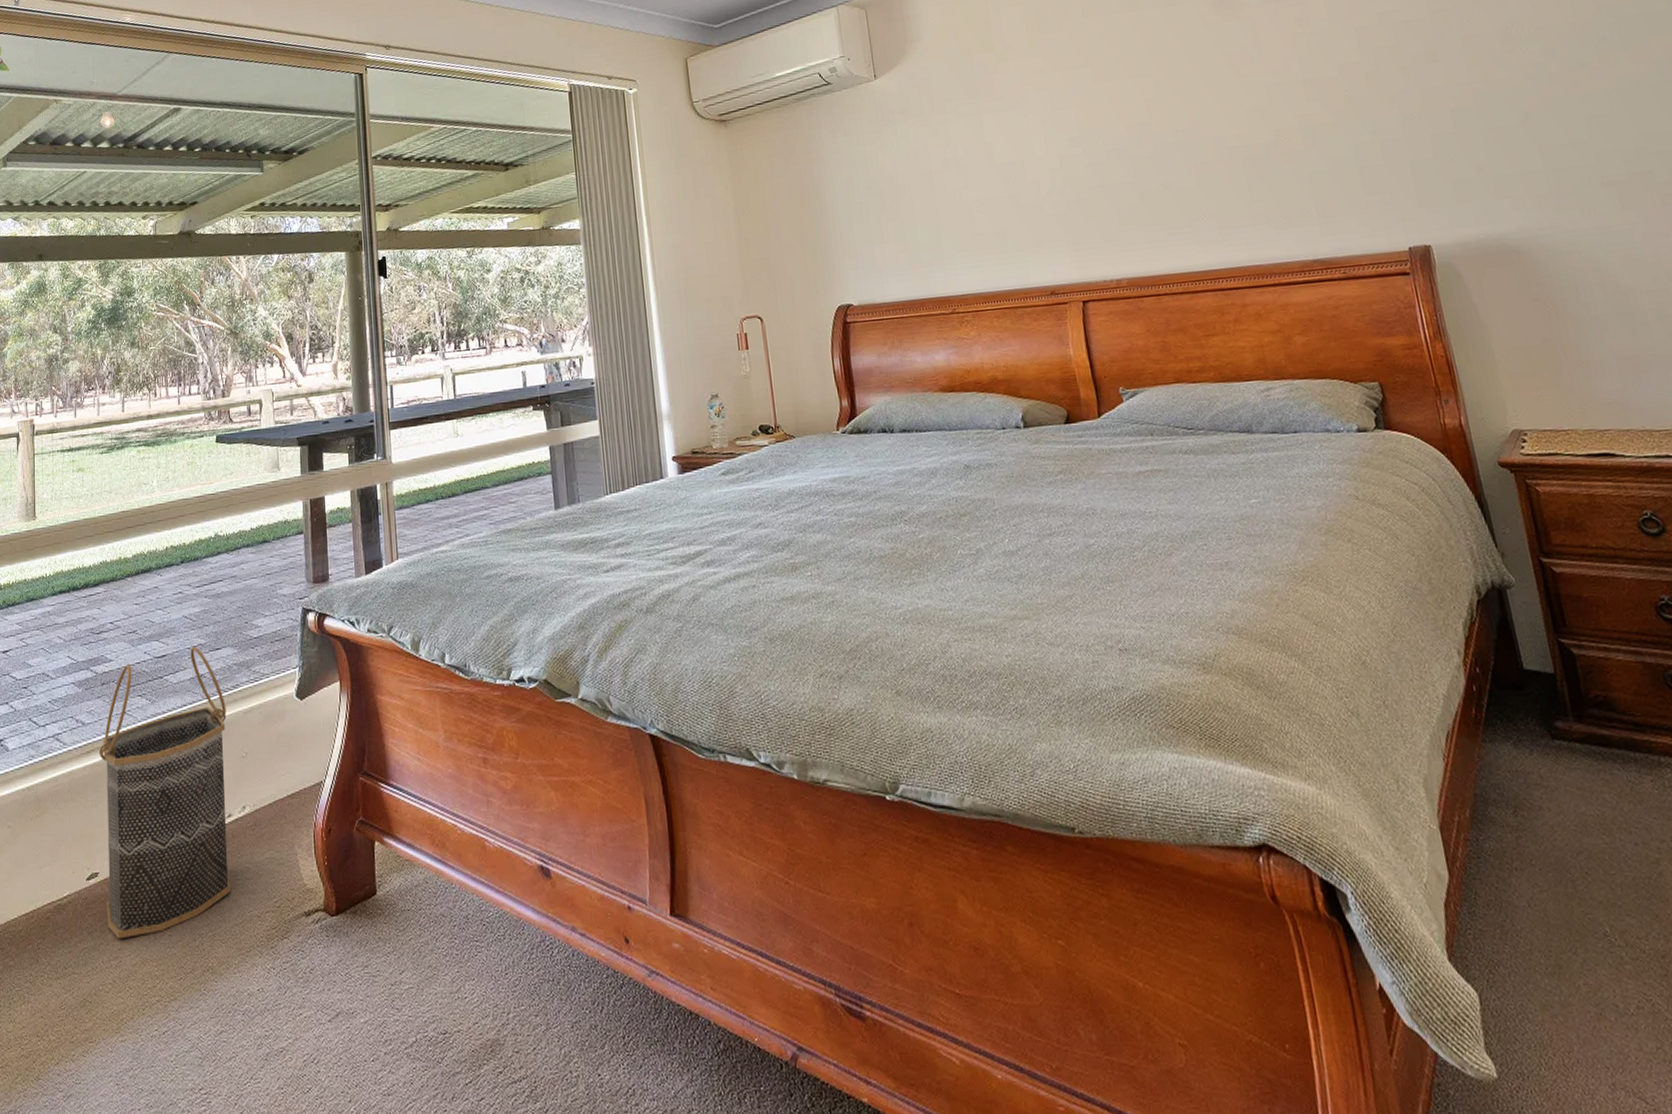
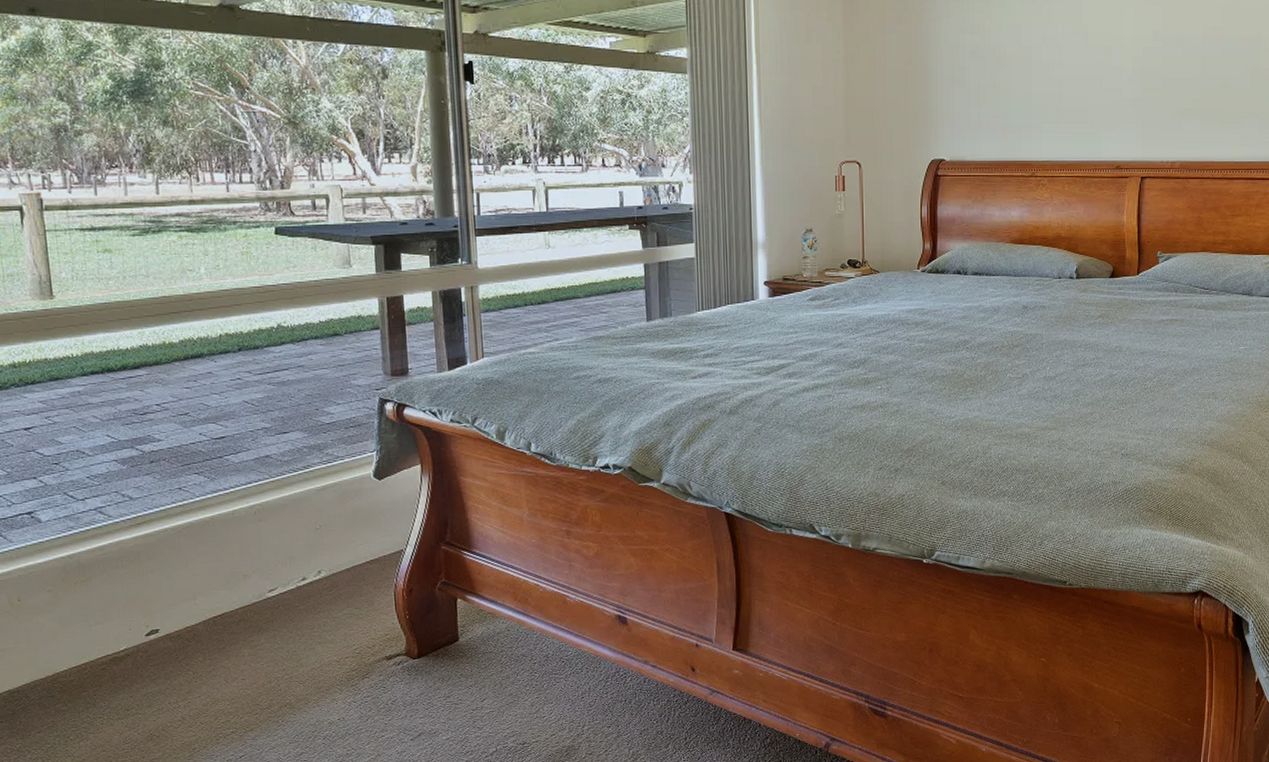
basket: present [99,646,232,939] -> none [152,429,308,684]

